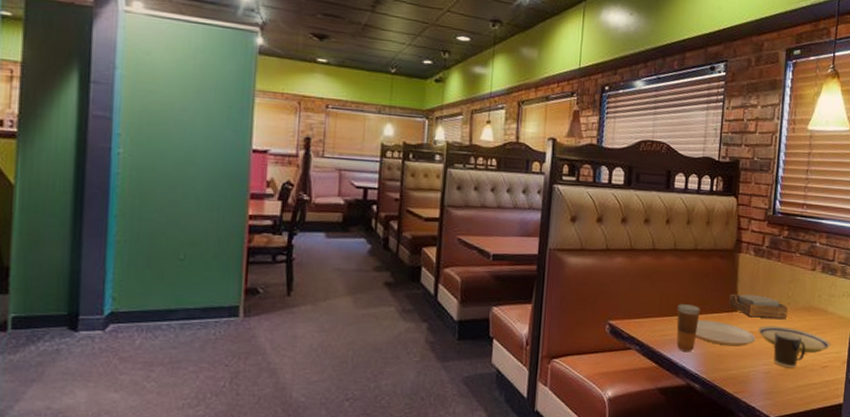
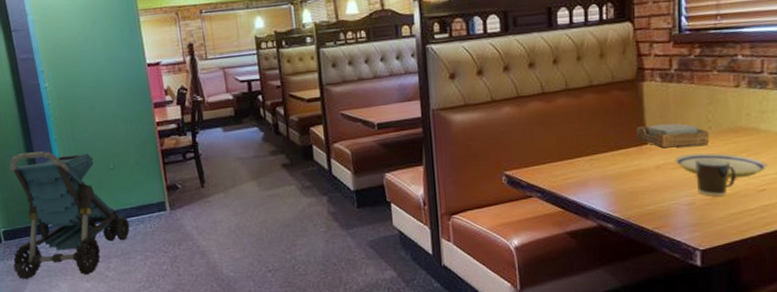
baby buggy: none [16,225,189,384] -> present [9,151,130,280]
beverage cup: present [676,304,700,351] -> none [578,144,604,193]
plate: present [695,319,755,346] -> none [602,157,673,182]

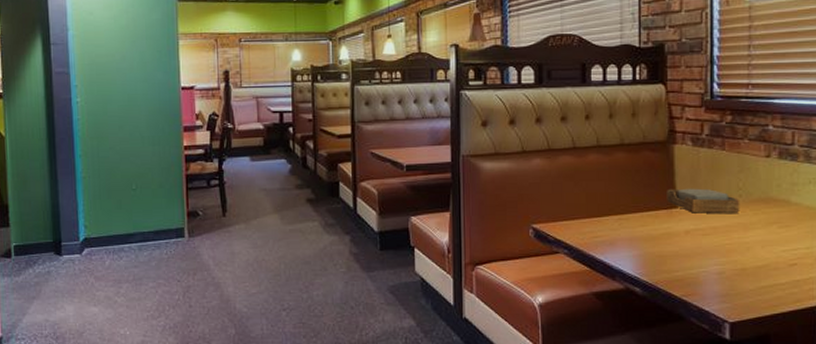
baby buggy: present [9,151,130,280] -> none [20,166,145,299]
plate: present [674,152,768,178] -> none [704,221,799,249]
mug: present [696,158,735,197] -> none [726,227,766,268]

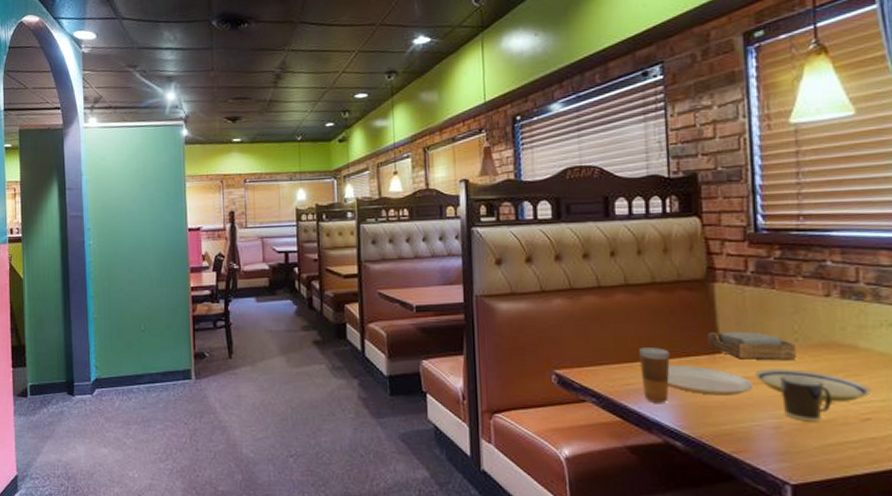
beverage cup: none [607,203,633,253] -> present [639,347,670,403]
plate: none [631,218,702,246] -> present [667,364,753,396]
plate: none [704,221,799,249] -> present [754,369,872,401]
mug: none [726,227,766,268] -> present [780,375,831,422]

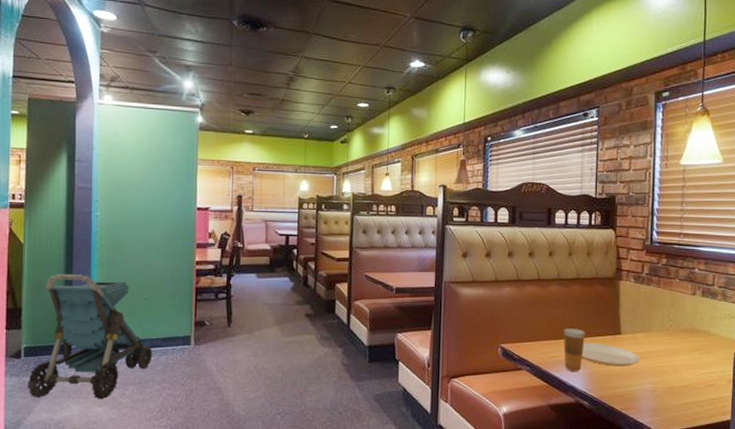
baby buggy: none [35,307,153,440] -> present [28,274,153,400]
napkin holder: present [708,331,797,361] -> none [612,318,671,342]
plate: present [754,369,872,401] -> none [641,347,715,372]
mug: present [780,375,831,422] -> none [658,352,690,387]

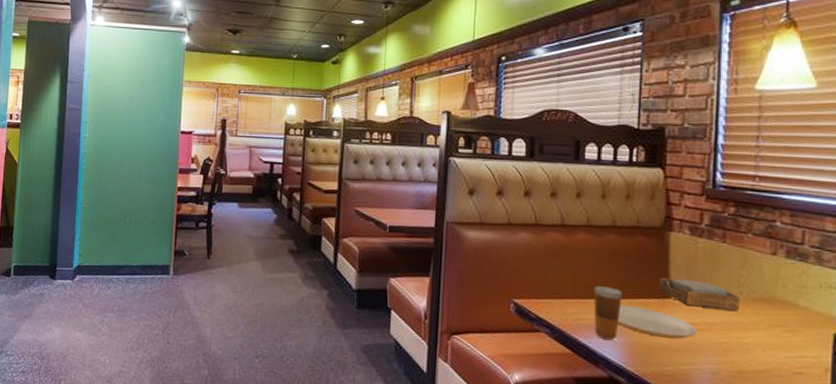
baby buggy: present [28,274,153,400] -> none [15,194,132,325]
napkin holder: none [612,318,671,342] -> present [659,277,741,312]

